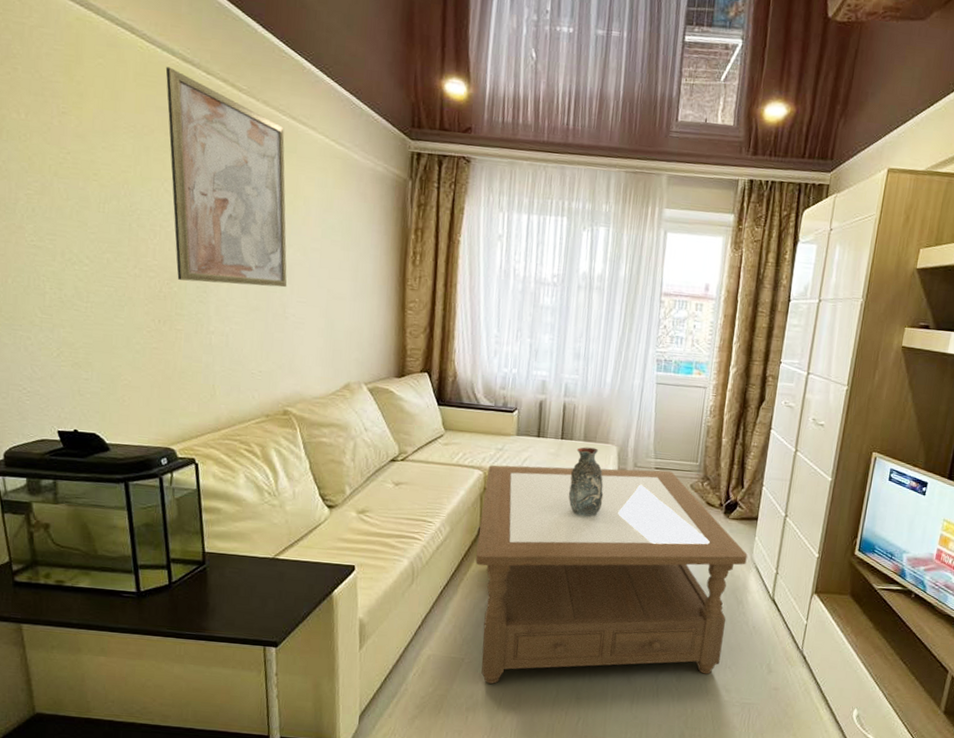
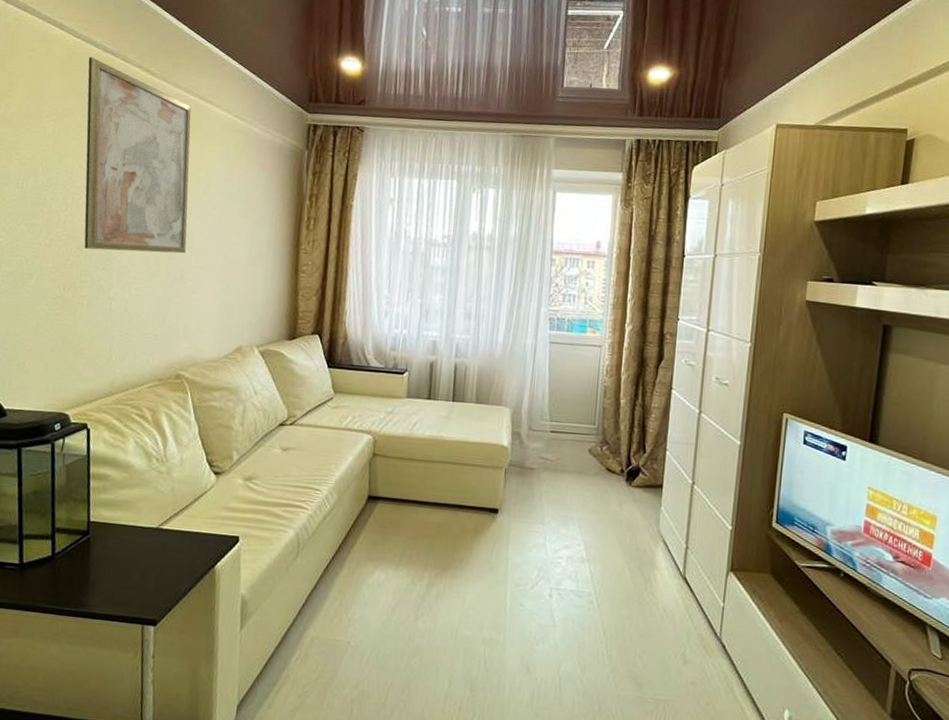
coffee table: present [476,465,748,684] -> none [363,428,653,672]
decorative vase: present [568,447,604,516] -> none [460,409,497,484]

